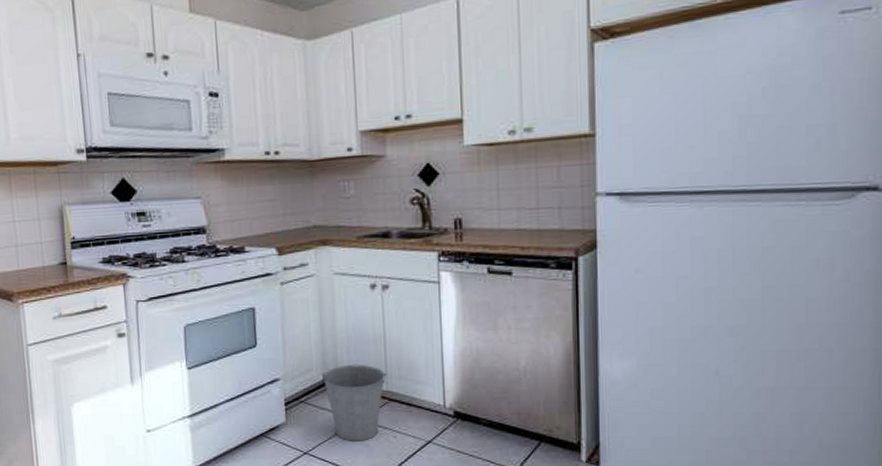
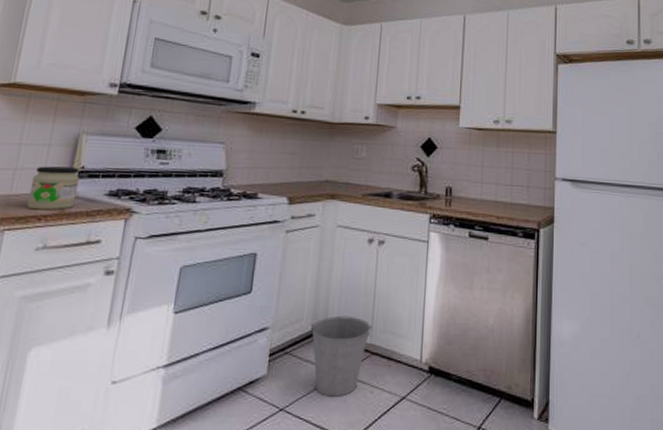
jar: none [32,239,76,282] -> present [27,166,79,211]

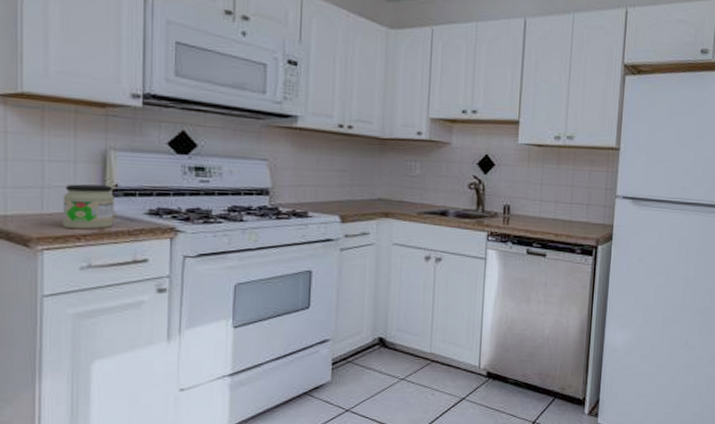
bucket: present [310,315,372,397] -> none [370,328,432,399]

